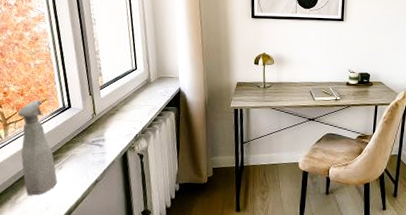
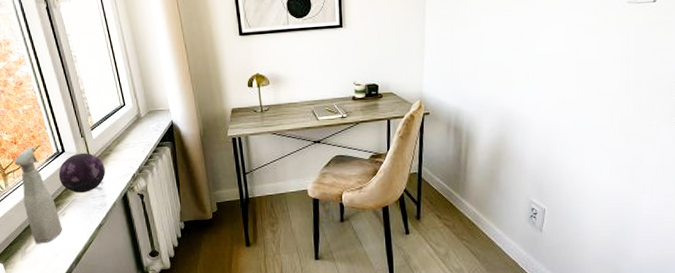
decorative orb: none [61,110,109,148] -> present [58,152,105,193]

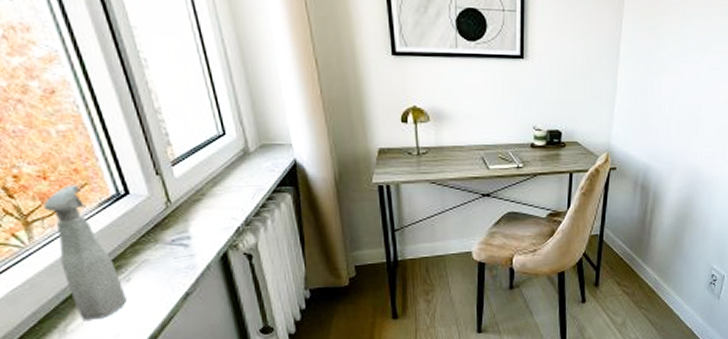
decorative orb: present [58,152,105,193] -> none [119,196,194,250]

